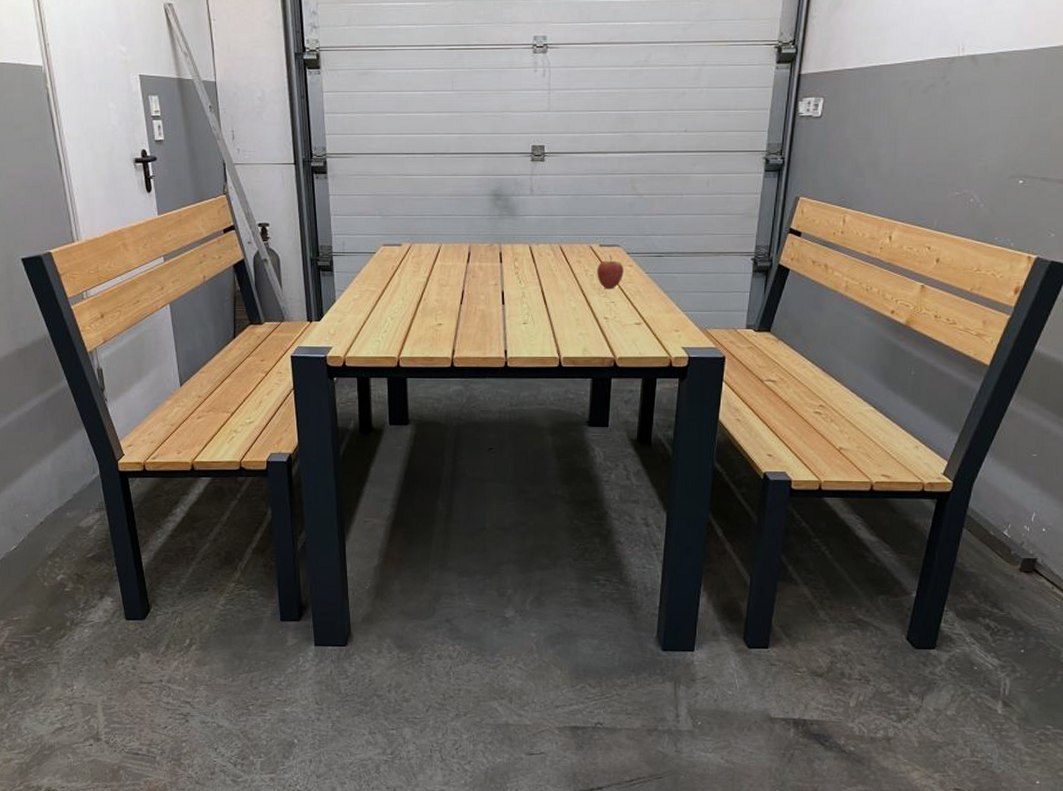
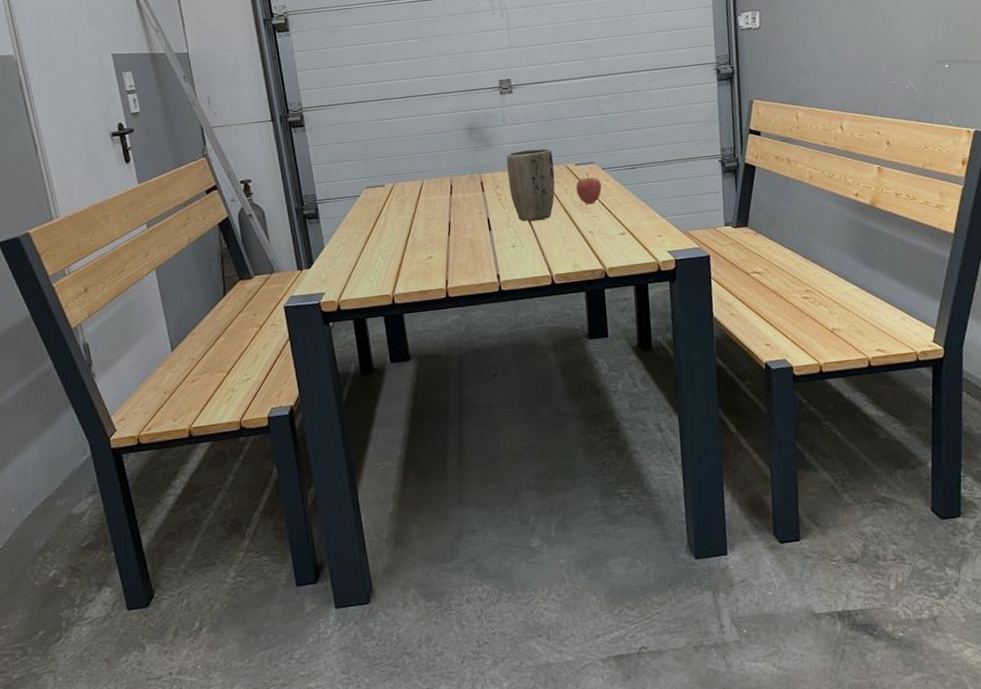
plant pot: none [528,224,577,300] -> present [506,148,555,222]

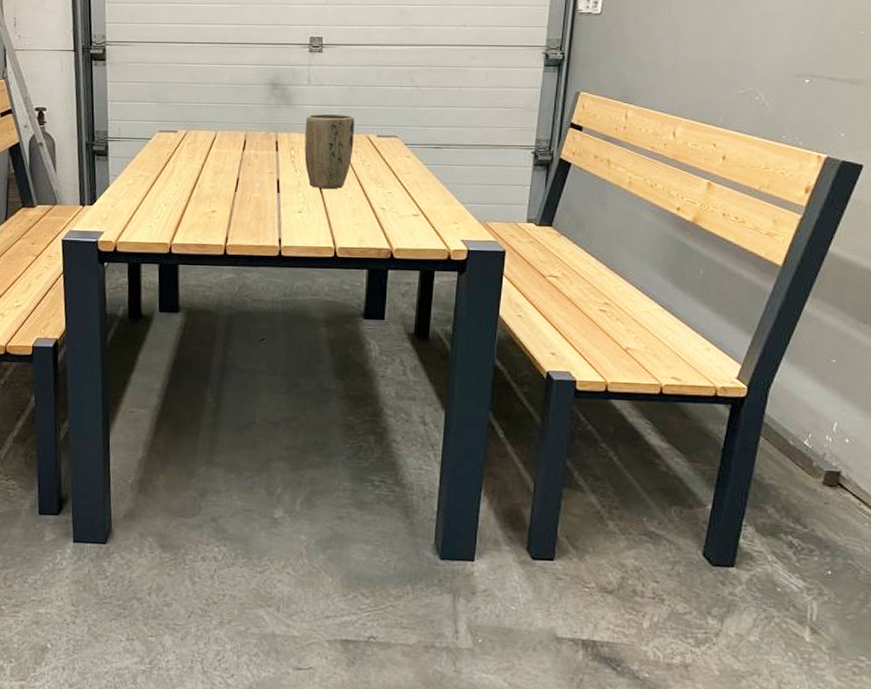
fruit: present [576,173,602,205] -> none [374,146,401,180]

